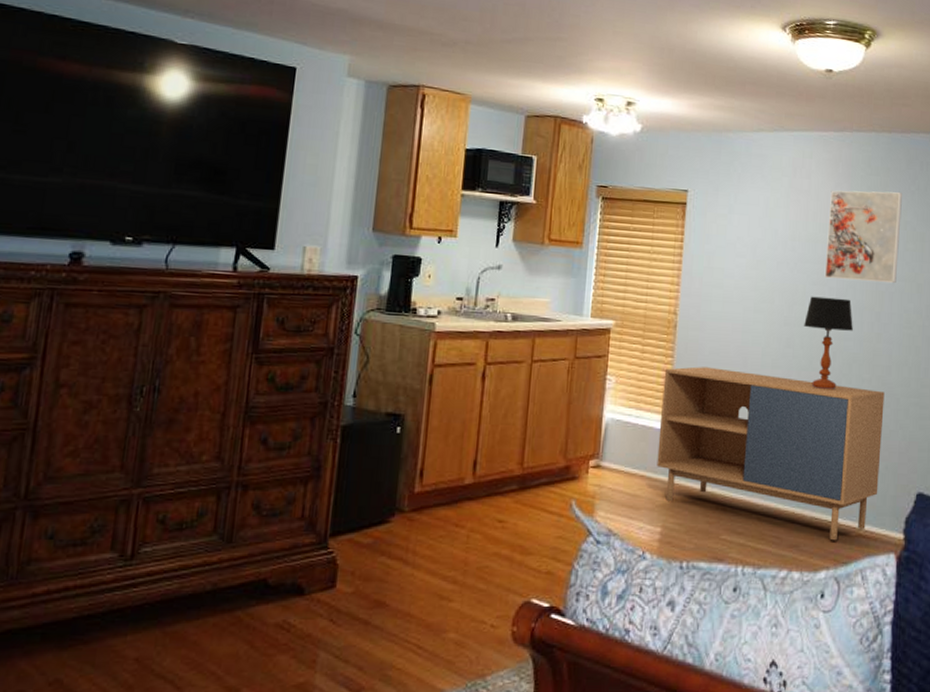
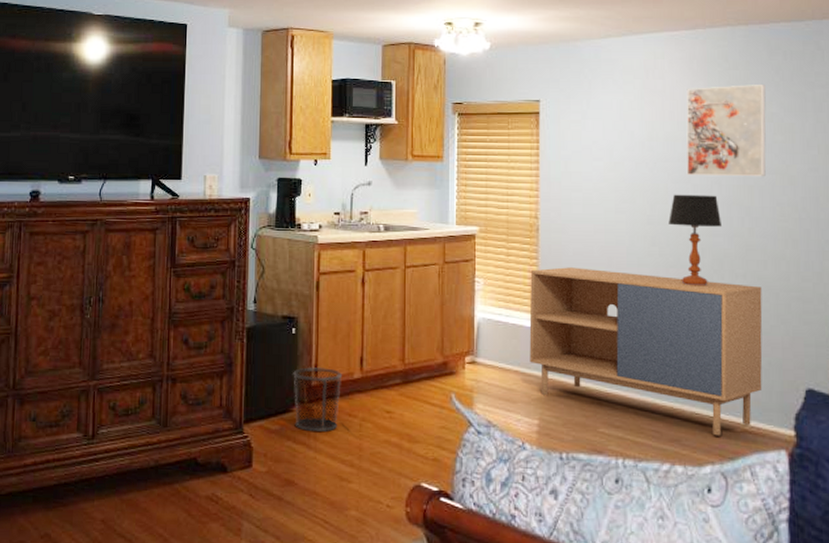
waste bin: none [391,472,452,544] -> present [293,367,343,431]

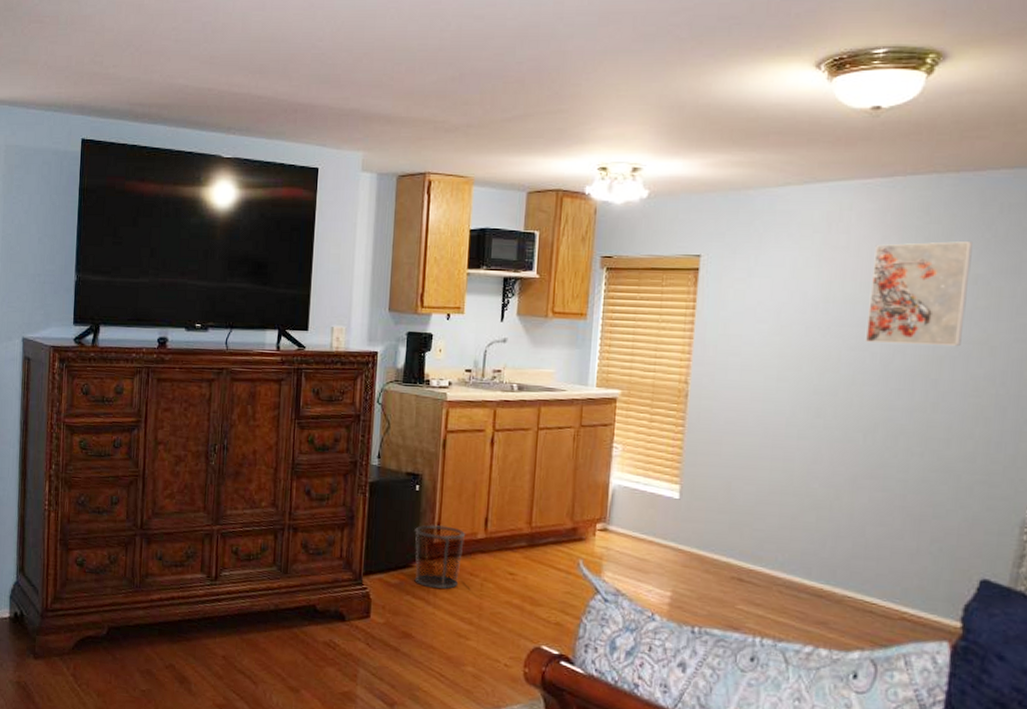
storage cabinet: present [529,267,763,436] -> none [666,436,941,622]
table lamp: present [668,194,721,287] -> none [838,362,901,464]

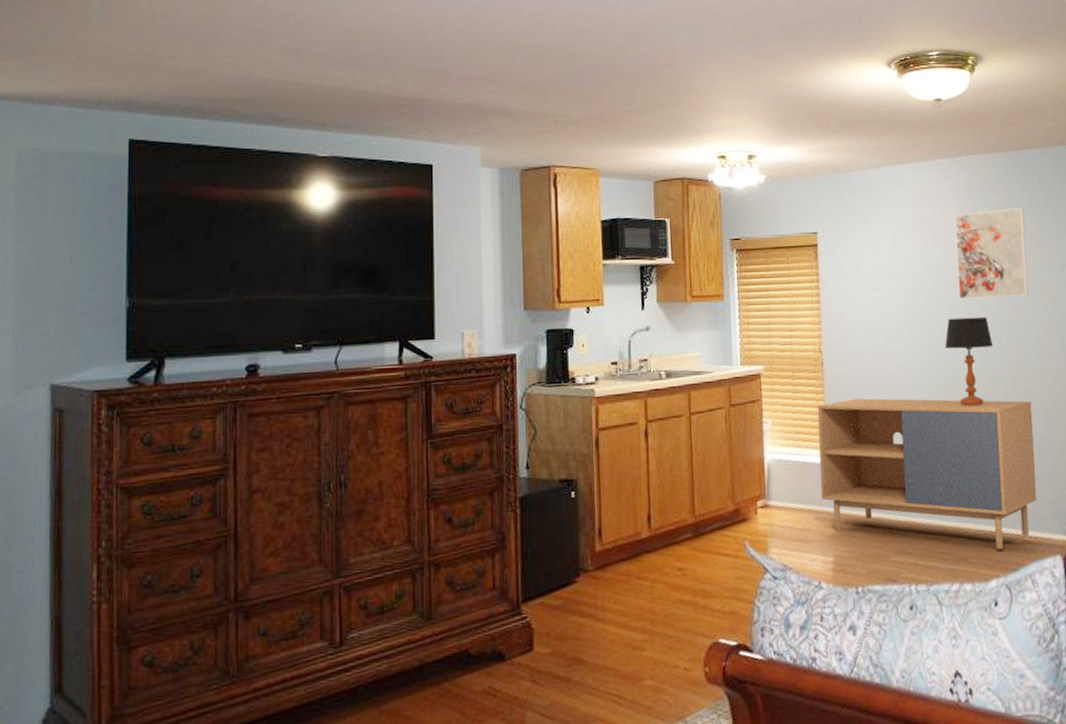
waste bin: present [414,525,466,589] -> none [574,530,630,602]
storage cabinet: none [666,436,941,622] -> present [817,398,1037,550]
table lamp: none [838,362,901,464] -> present [945,316,993,407]

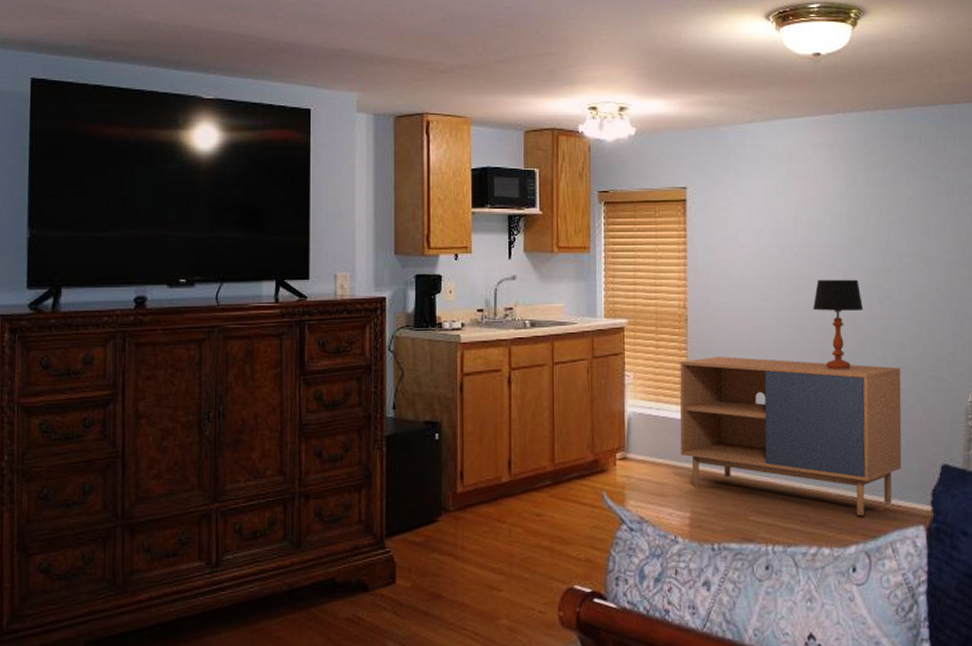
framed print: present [954,208,1029,300] -> none [829,169,904,261]

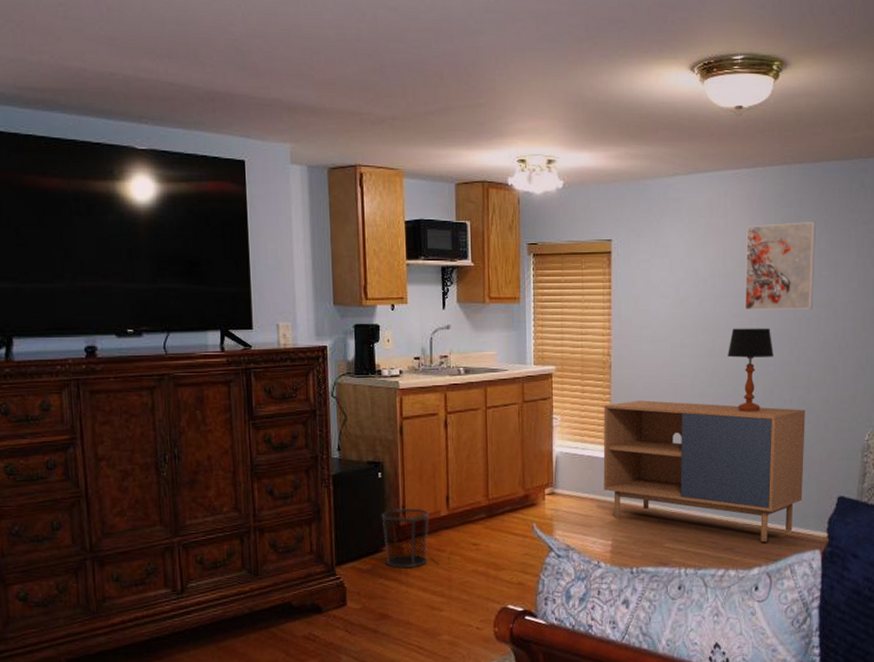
waste bin: none [437,473,490,541] -> present [381,508,430,568]
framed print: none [829,169,904,261] -> present [744,222,816,311]

